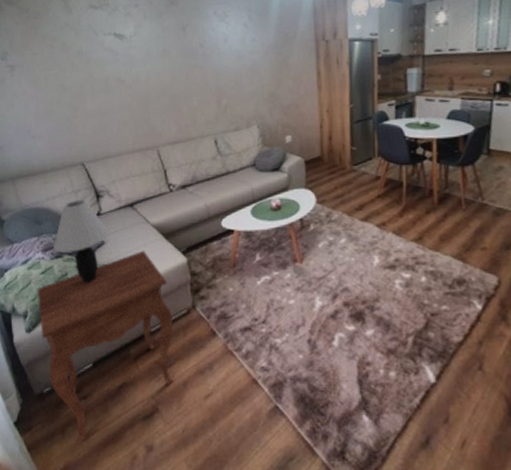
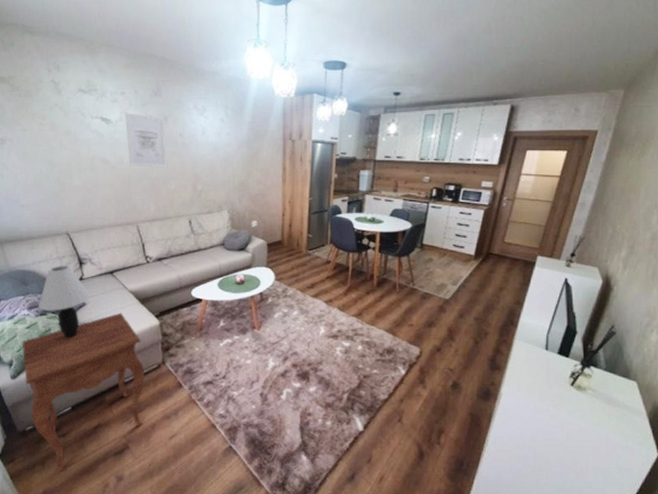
wall art: none [139,25,188,85] -> present [124,113,168,168]

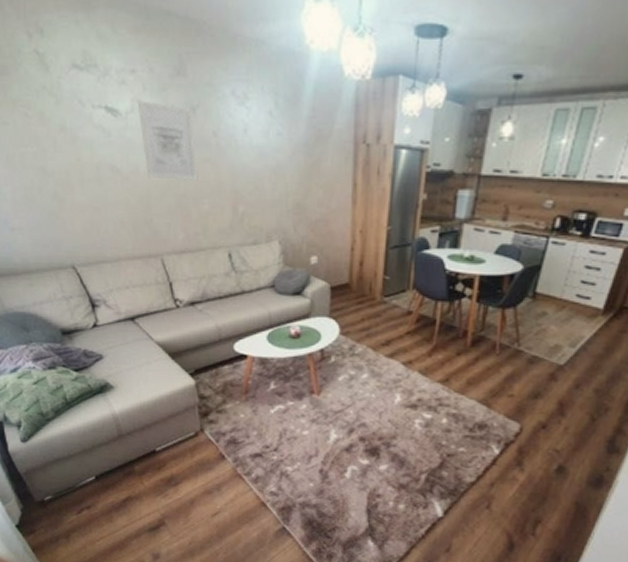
side table: present [22,312,145,475] -> none [30,368,180,549]
table lamp: present [38,265,90,339] -> none [45,307,107,398]

